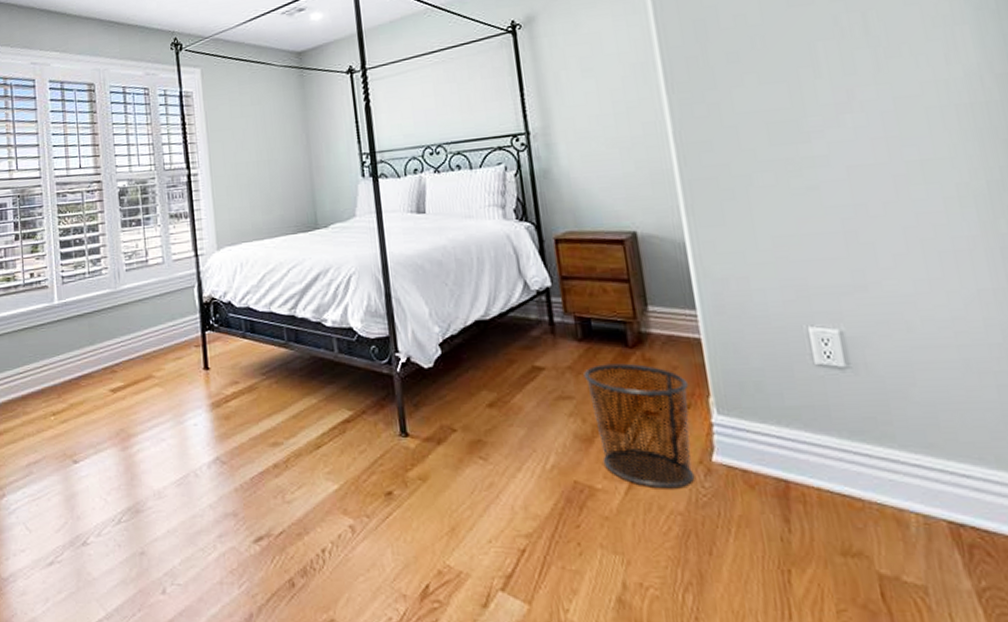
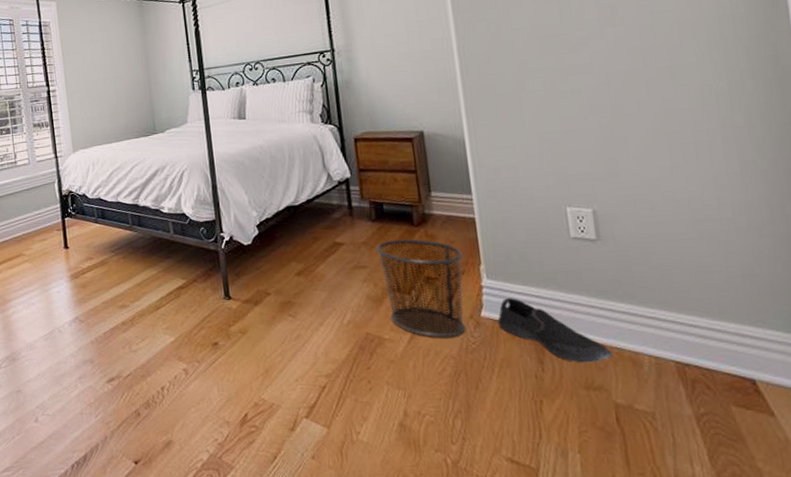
shoe: none [732,439,872,522] -> present [497,298,612,363]

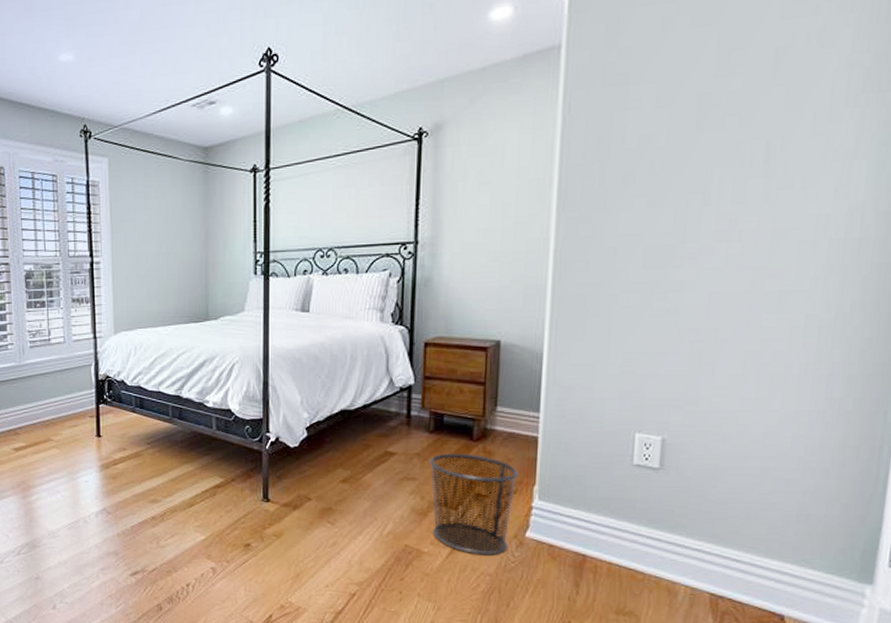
shoe: present [497,298,612,363] -> none [541,520,649,589]

